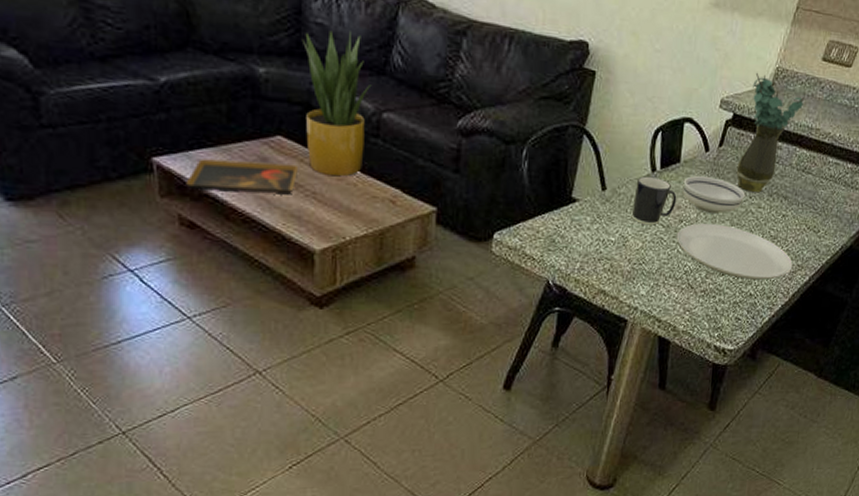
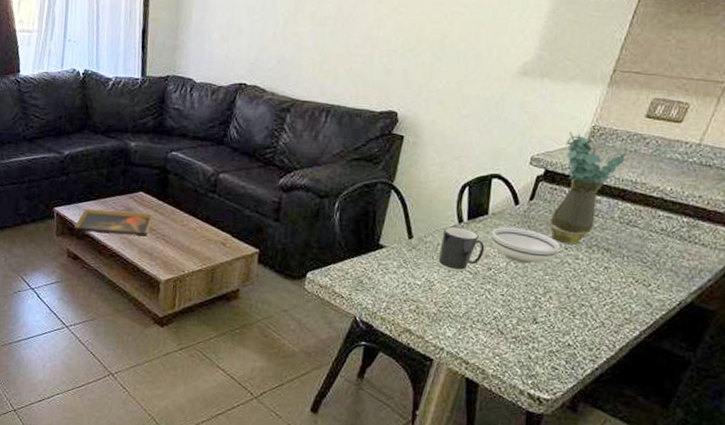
planter: present [301,30,370,177] -> none [160,113,211,223]
plate: present [676,223,793,280] -> none [484,271,619,331]

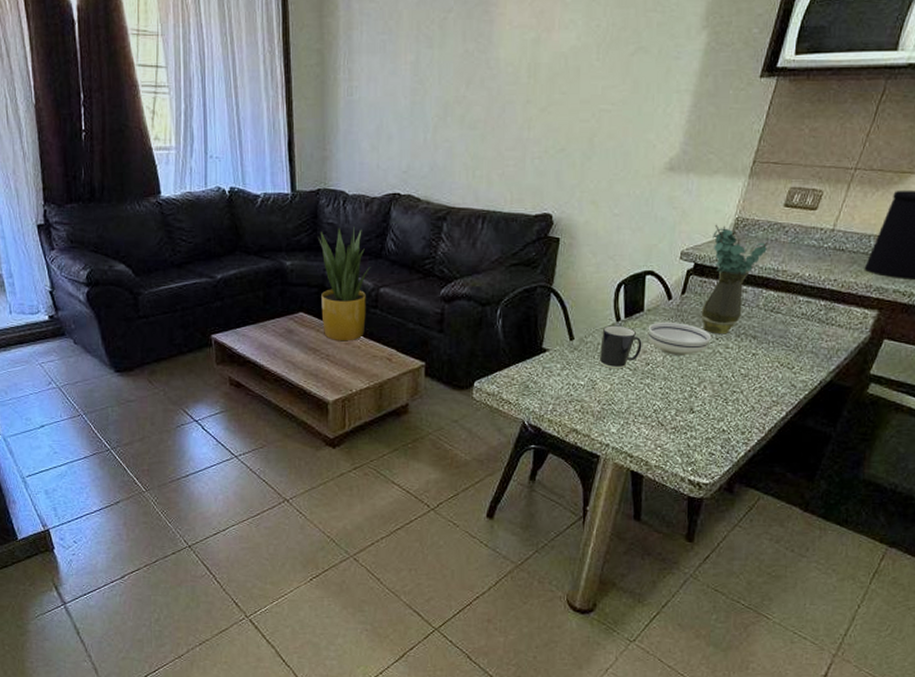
decorative tray: present [74,208,154,237] -> none [234,334,316,358]
planter: none [160,113,211,223] -> present [317,226,370,342]

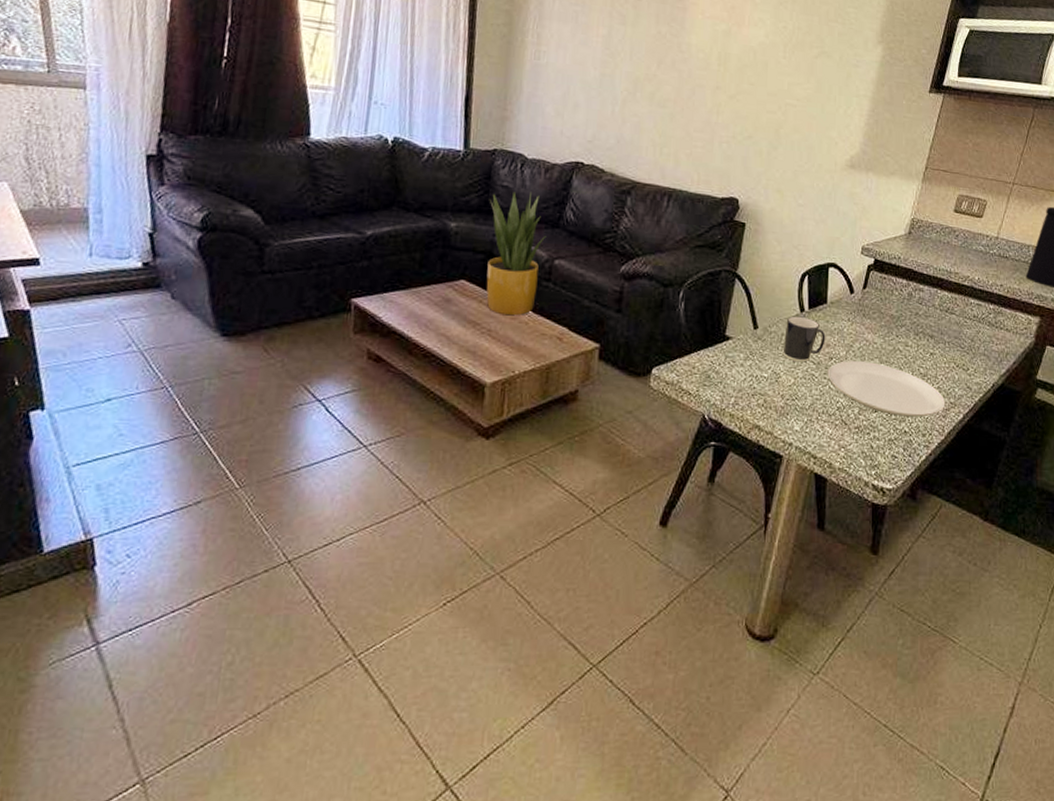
plate: none [644,364,767,416] -> present [827,360,946,417]
bowl: present [647,321,712,357] -> none [831,315,892,352]
vase: present [701,224,768,335] -> none [881,223,941,332]

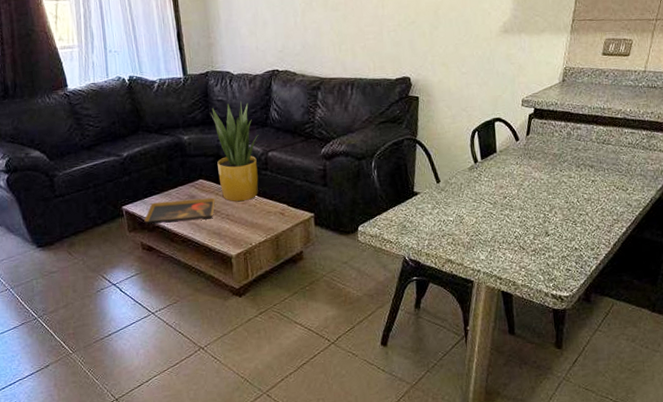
decorative tray: none [377,300,478,332] -> present [144,197,216,225]
mug: present [782,316,826,363] -> none [463,166,499,205]
plate: present [827,360,946,417] -> none [503,195,609,237]

